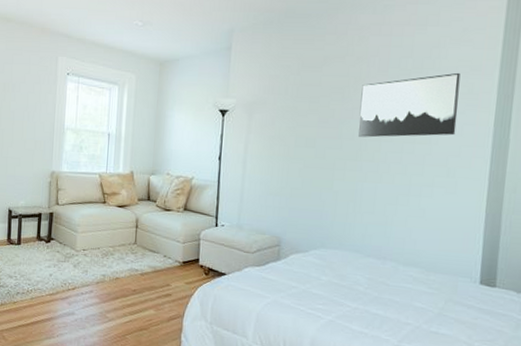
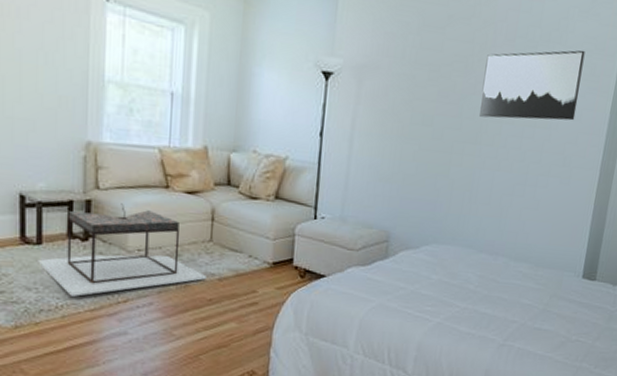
coffee table: none [17,215,132,284] -> present [38,203,206,297]

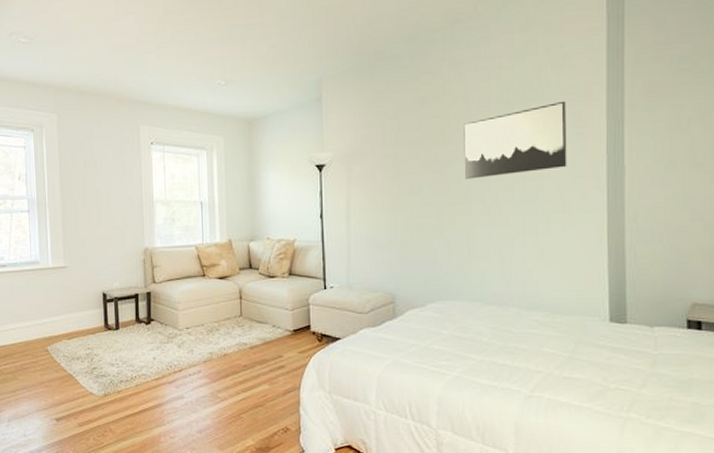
coffee table: present [38,203,206,297] -> none [117,292,240,369]

